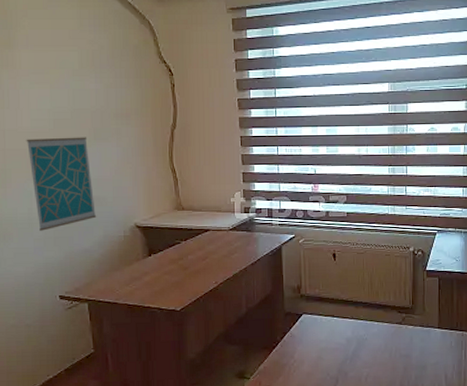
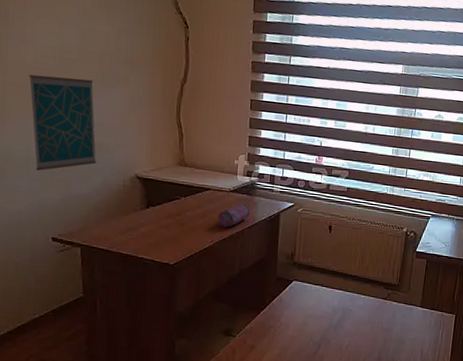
pencil case: none [220,240,251,267] -> present [218,203,250,228]

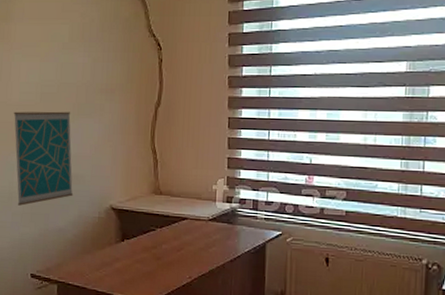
pencil case: present [218,203,250,228] -> none [196,232,232,261]

